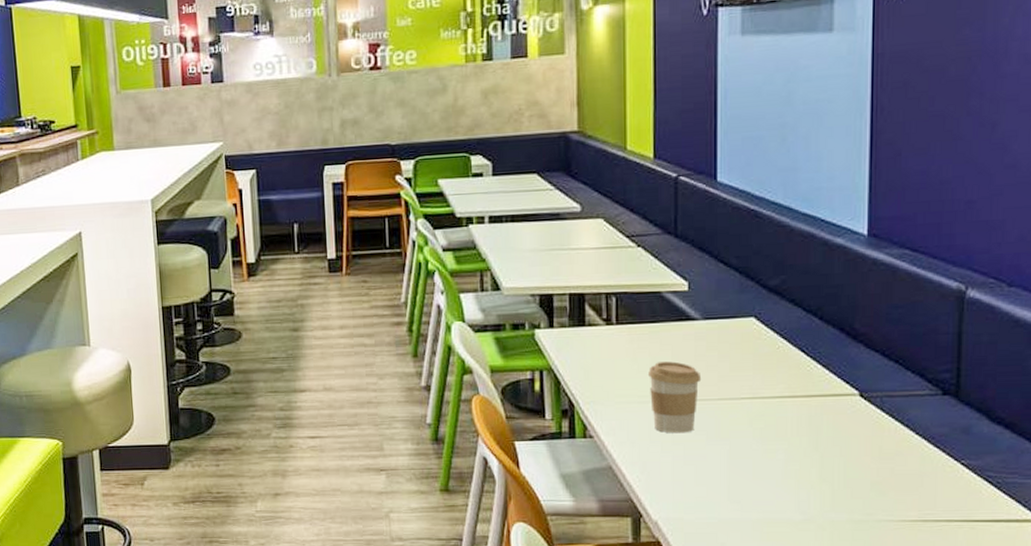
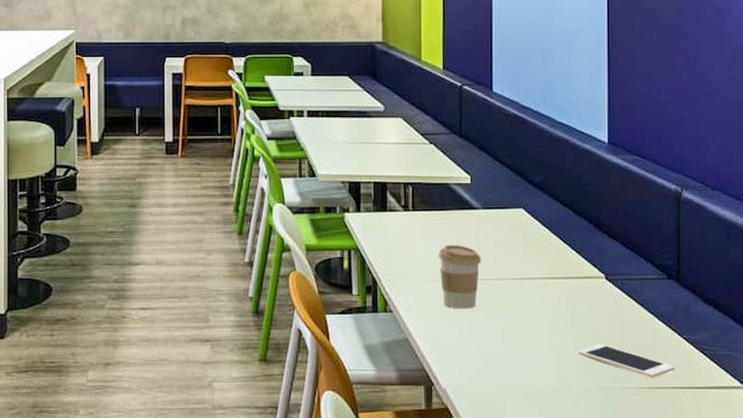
cell phone: none [823,470,949,509] -> present [579,343,675,378]

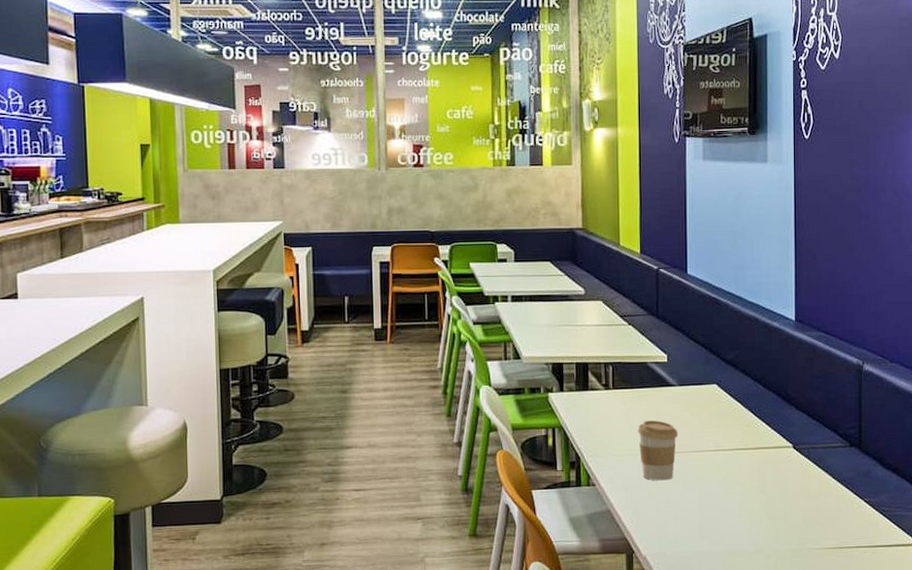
cell phone: present [579,343,675,378] -> none [769,508,857,539]

